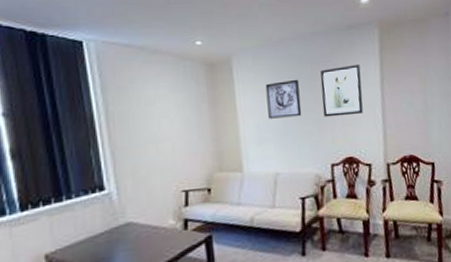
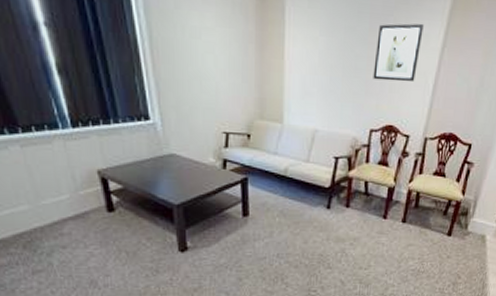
wall art: present [265,79,302,119] -> none [316,31,355,75]

